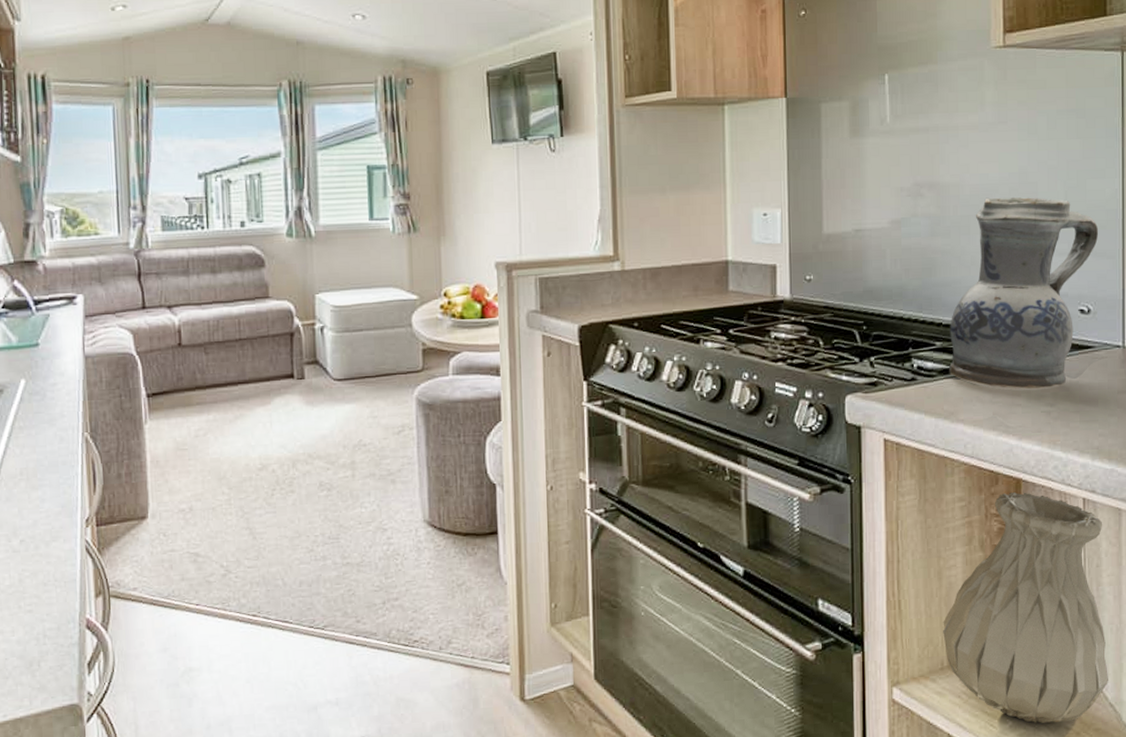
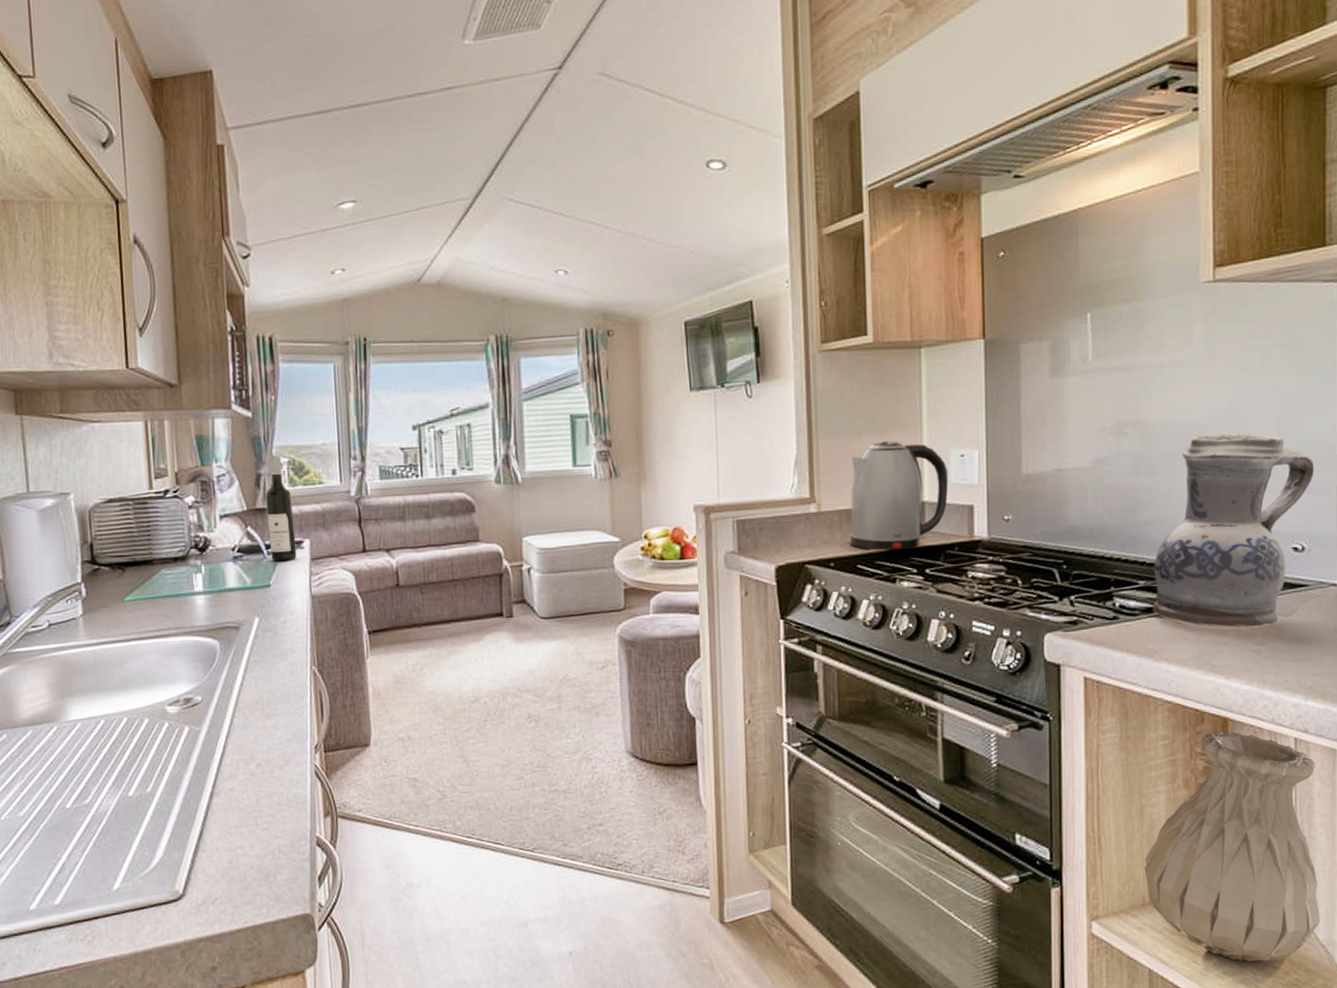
bottle: none [34,202,69,319] -> present [265,454,297,562]
kettle: none [653,199,752,311] -> present [849,441,949,551]

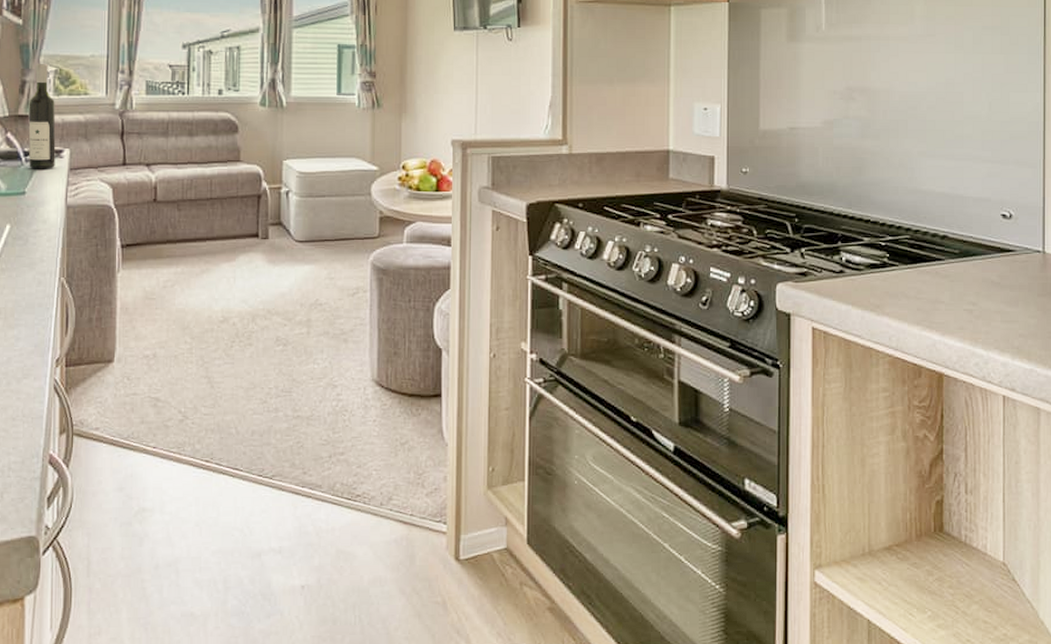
kettle: present [849,441,949,551] -> none [598,91,692,195]
vase: present [1144,730,1320,963] -> none [865,385,1026,616]
ceramic jug: present [1152,433,1315,630] -> none [875,104,1021,289]

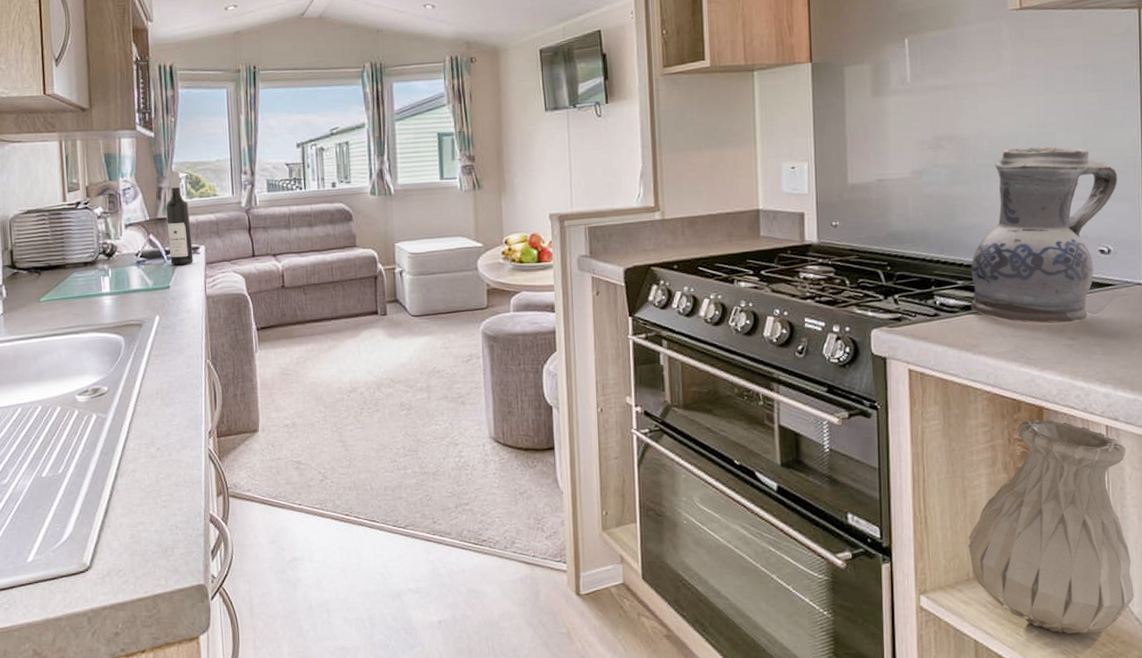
vase: none [865,385,1026,616] -> present [968,418,1134,635]
ceramic jug: none [875,104,1021,289] -> present [970,146,1118,326]

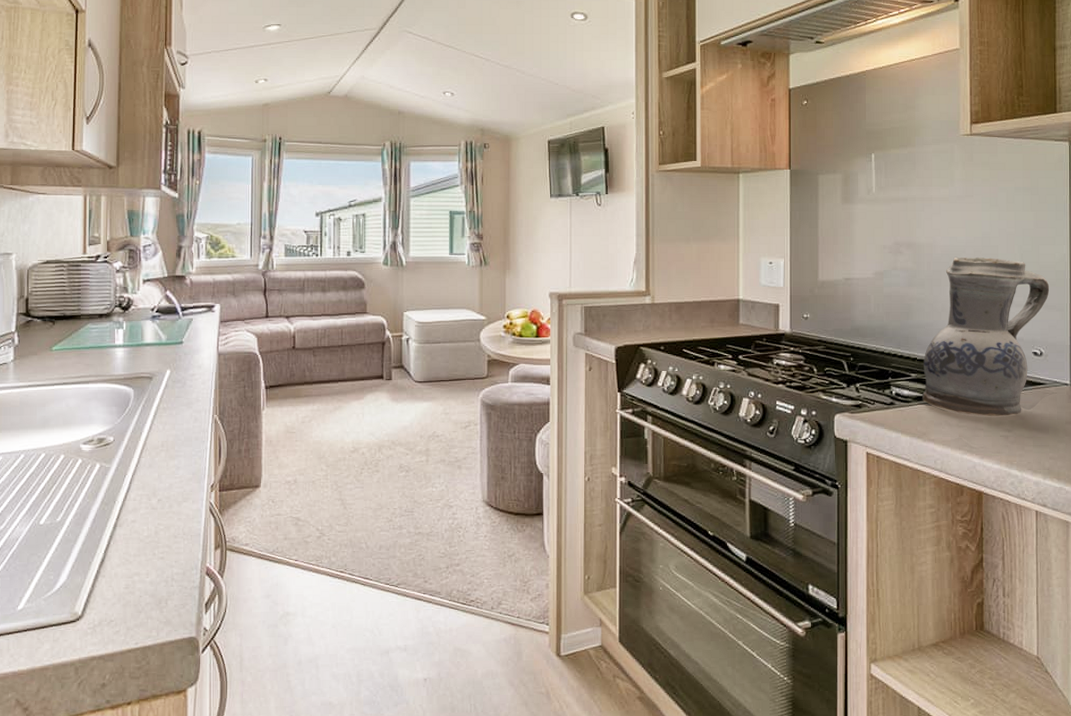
bottle: present [165,170,193,266] -> none [184,230,208,322]
vase: present [968,418,1134,635] -> none [915,502,1057,704]

